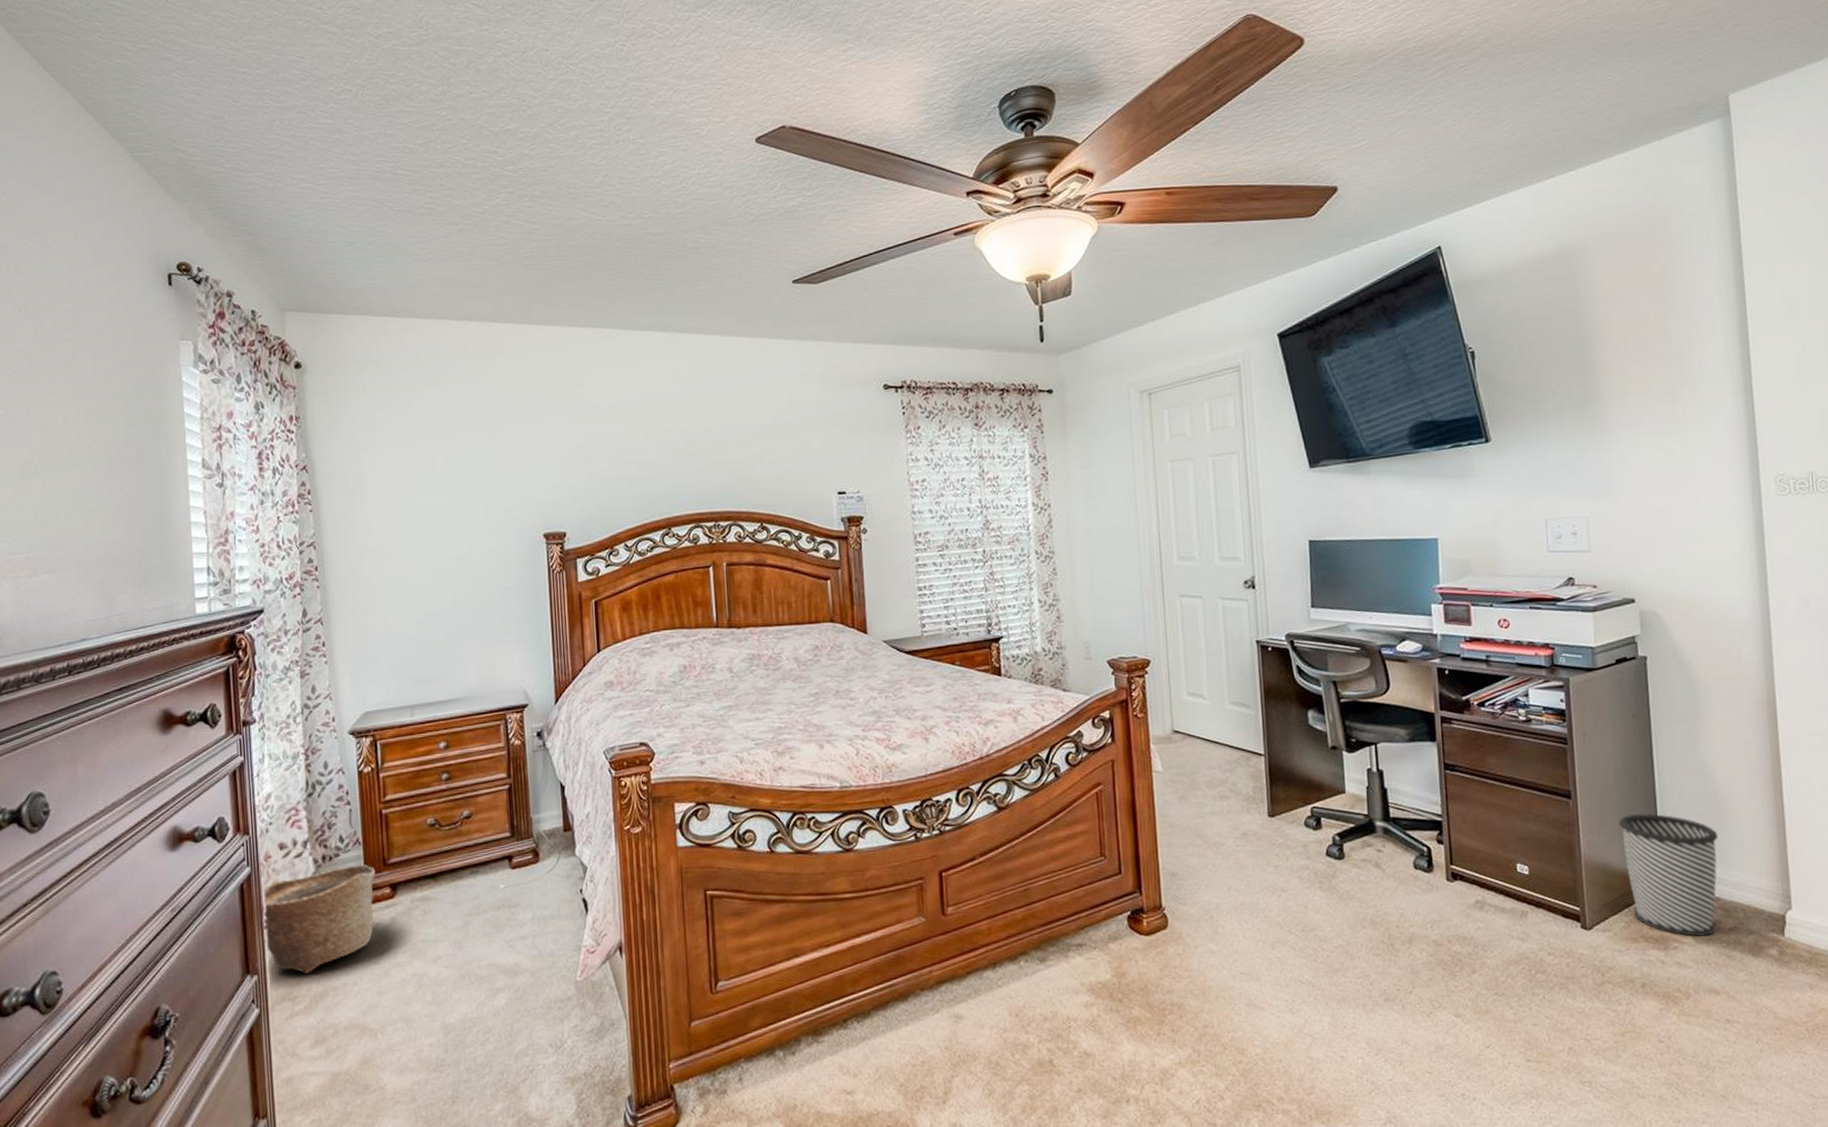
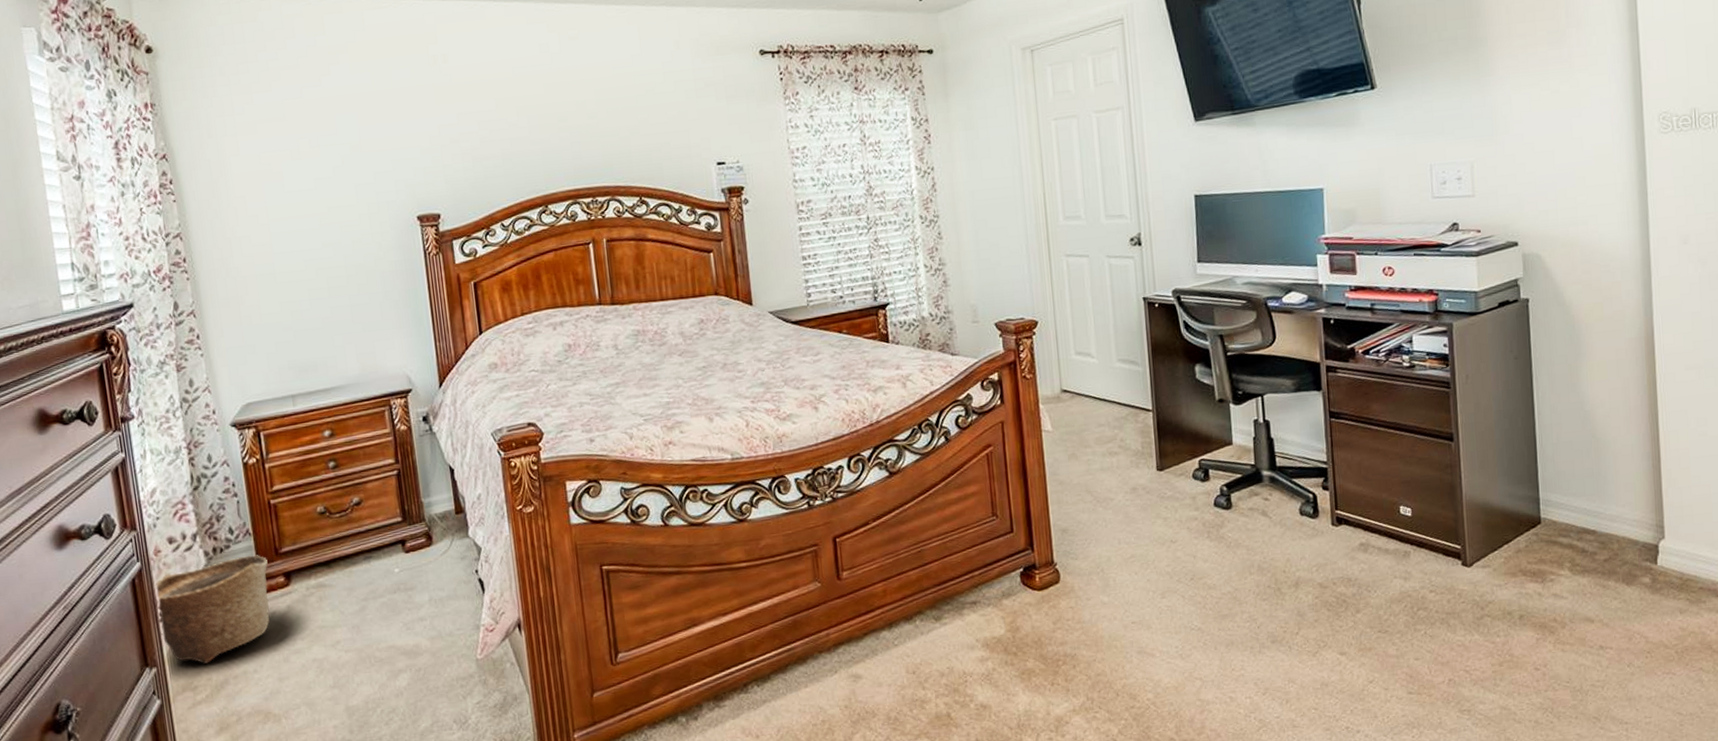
wastebasket: present [1618,813,1718,937] -> none [1499,452,1595,569]

